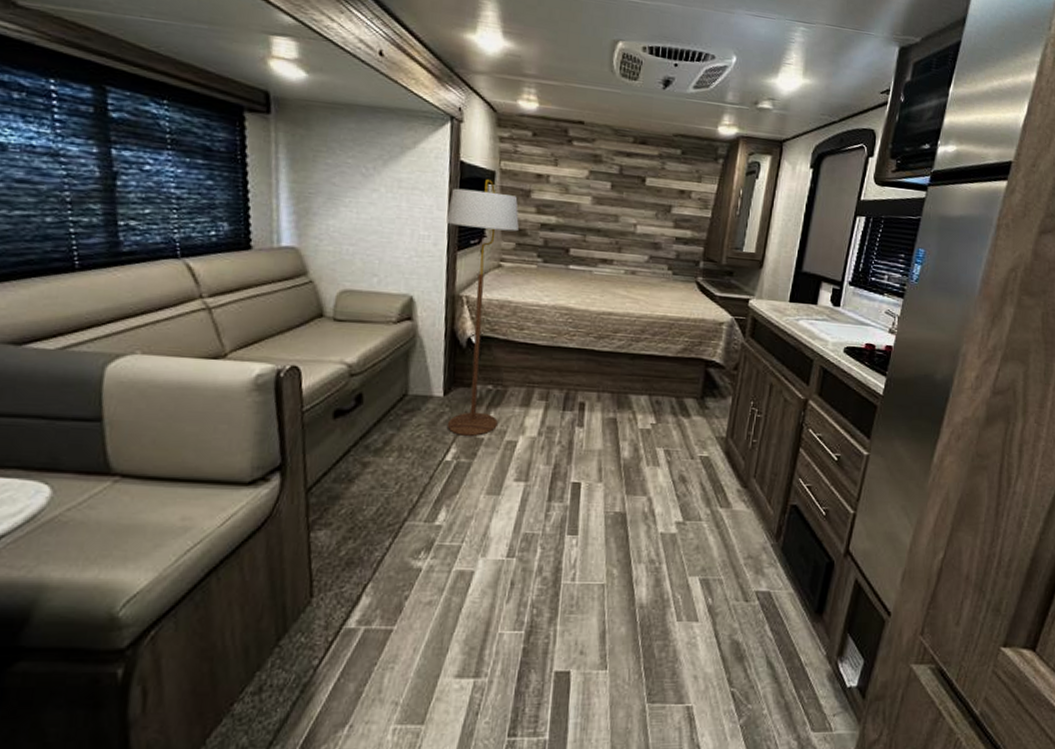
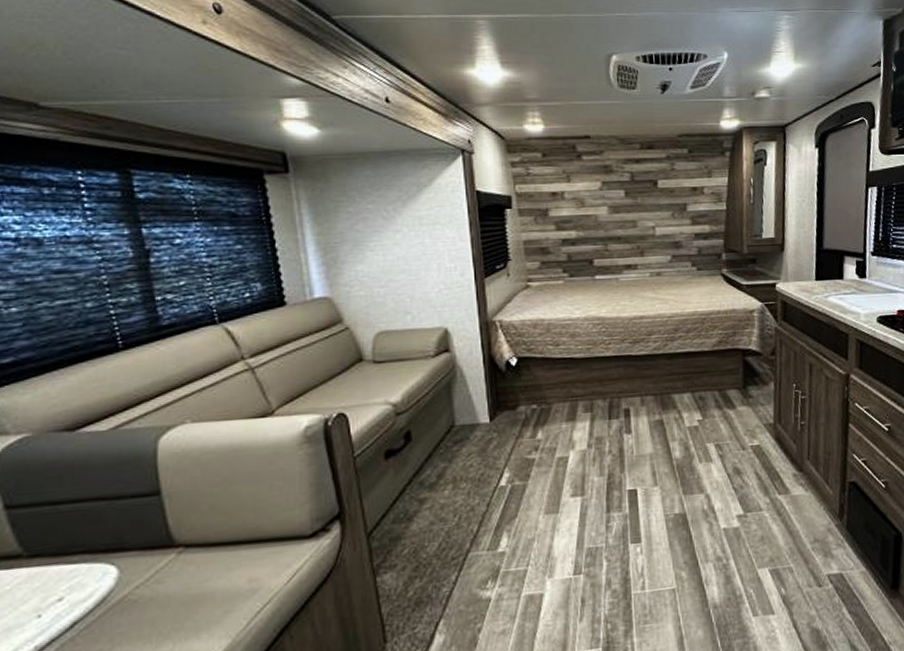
floor lamp: present [446,178,520,436] -> none [470,204,547,459]

